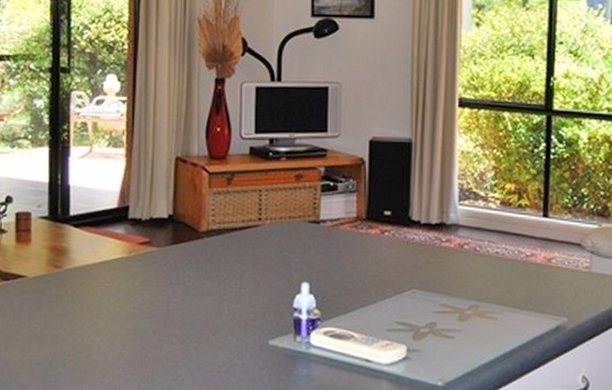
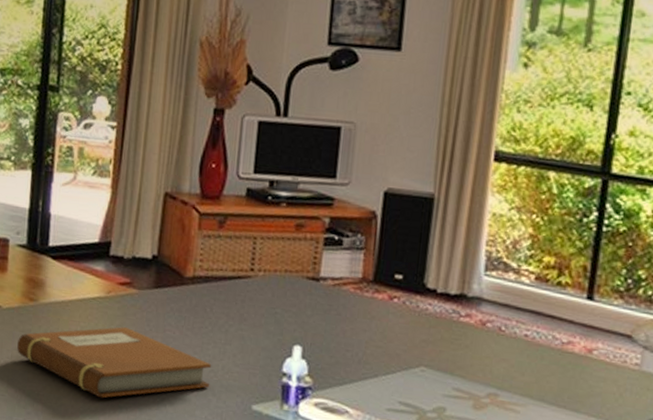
notebook: none [45,283,230,351] -> present [17,327,212,398]

